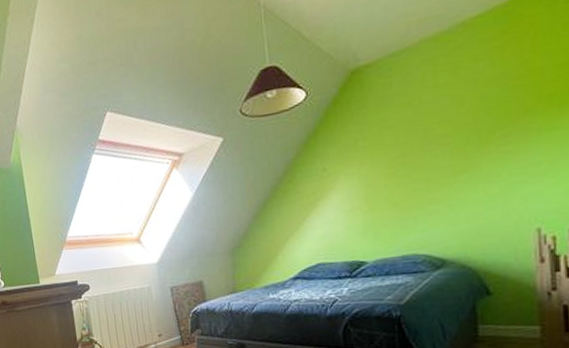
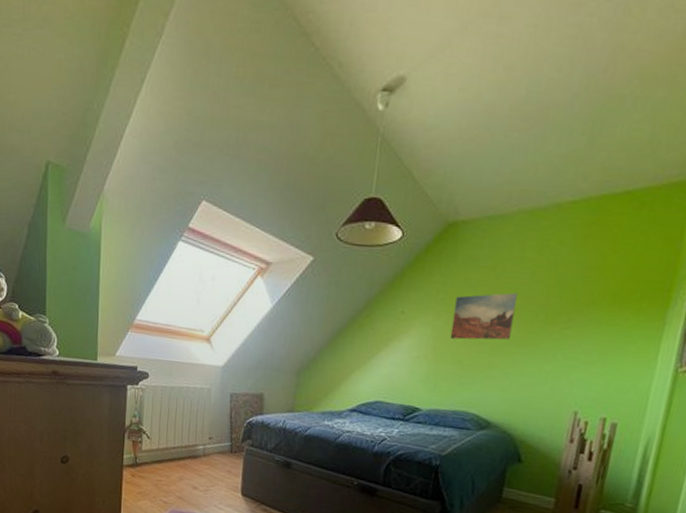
wall art: none [377,122,444,184] -> present [450,293,518,340]

